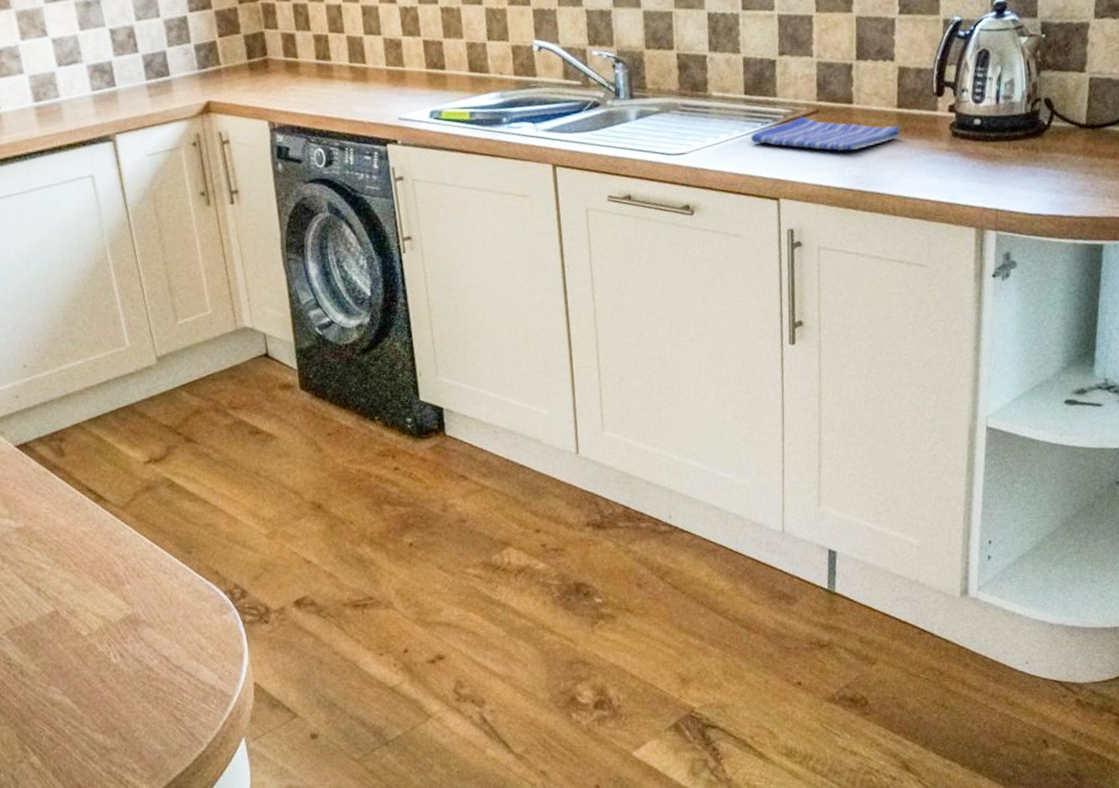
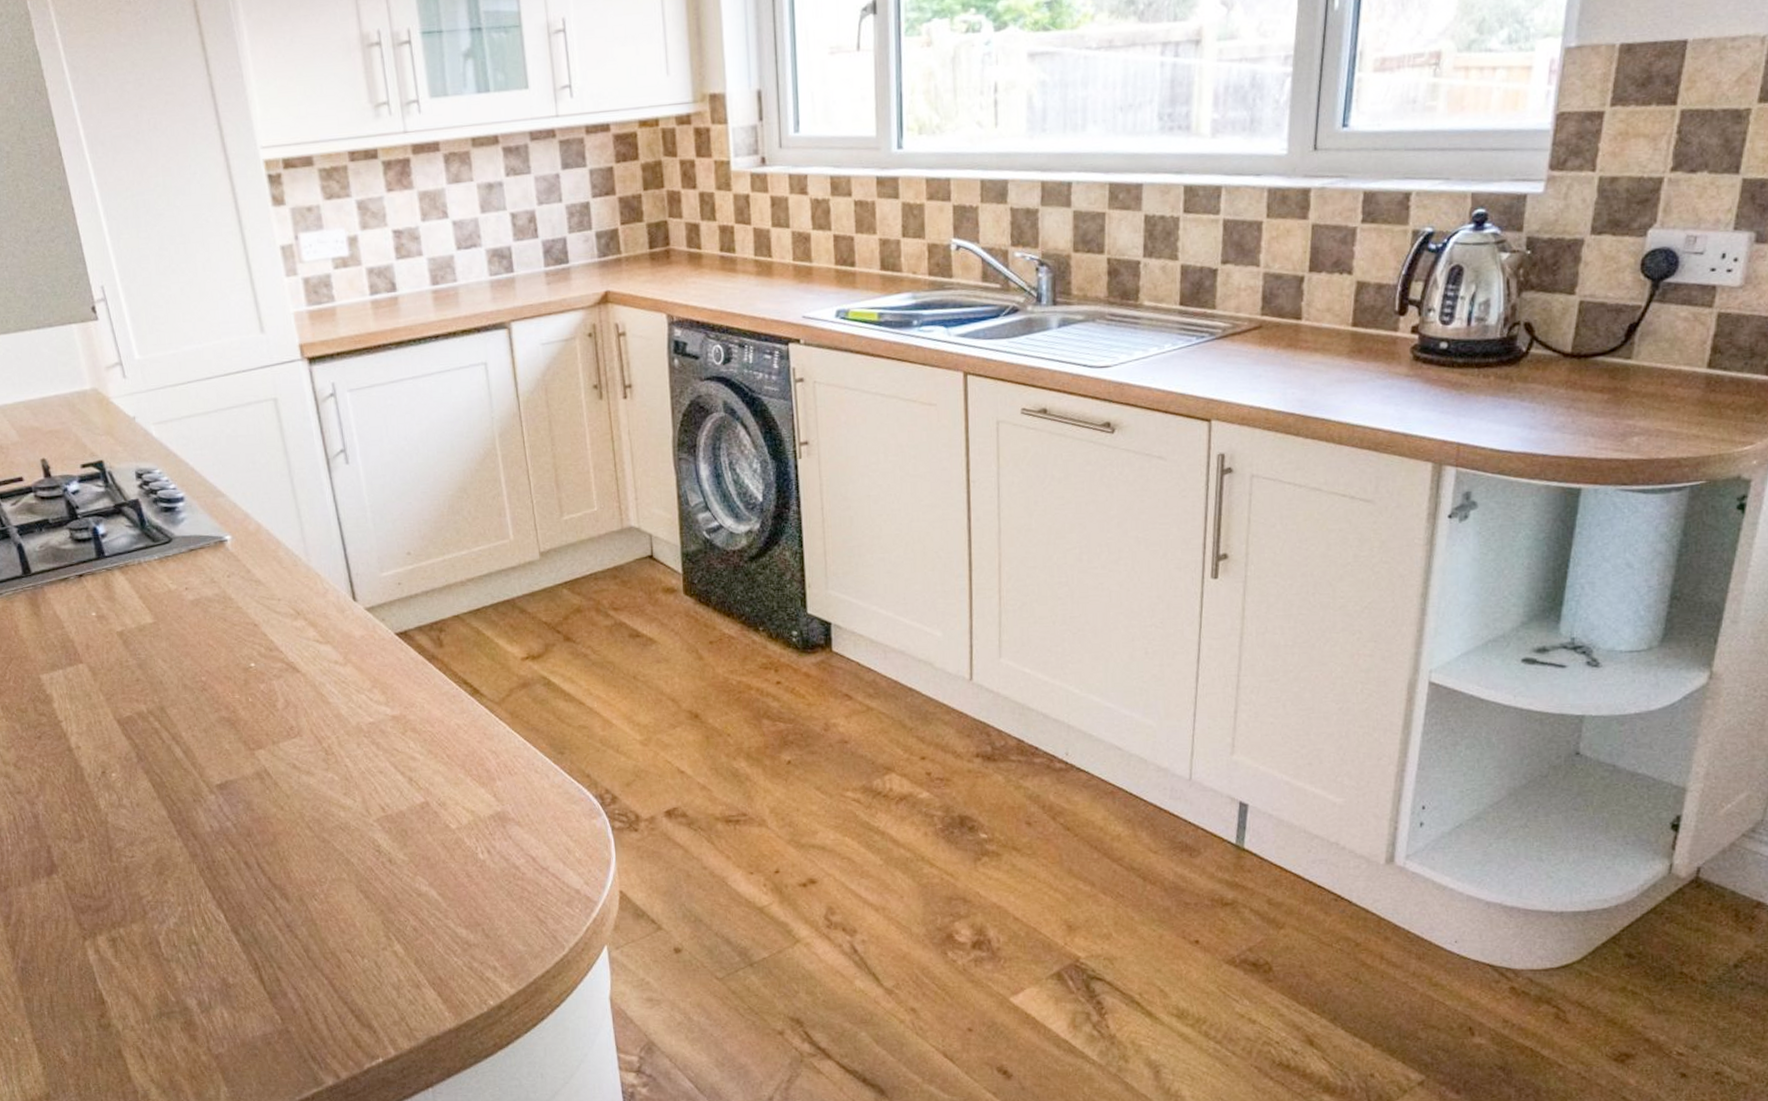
dish towel: present [750,116,901,151] -> none [1183,331,1355,371]

